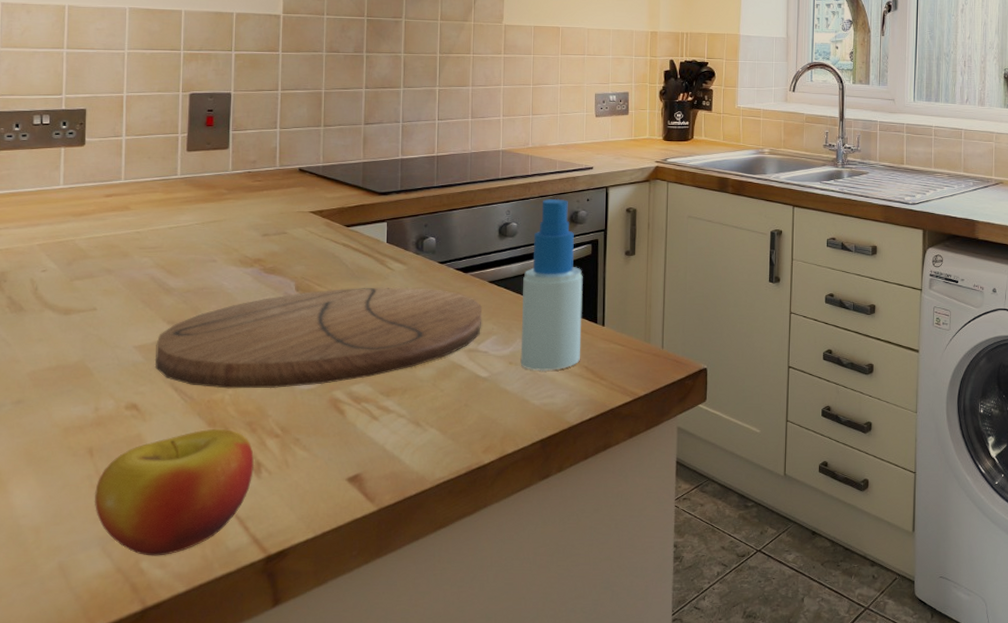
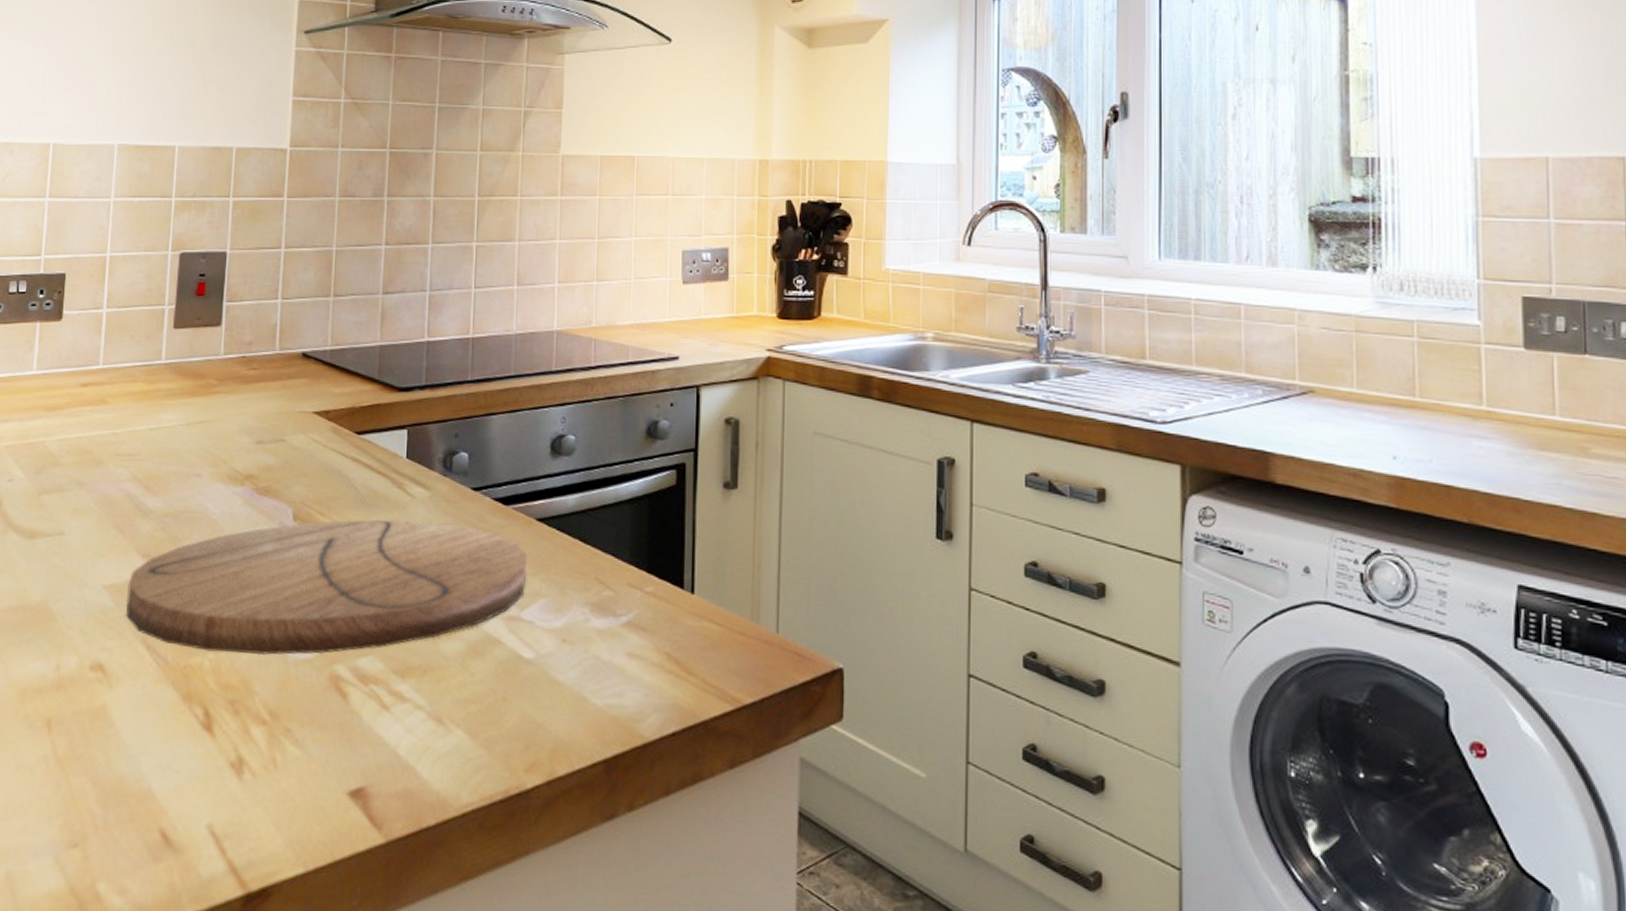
apple: present [94,428,255,556] -> none [49,705,236,878]
spray bottle: present [520,198,583,372] -> none [577,401,664,657]

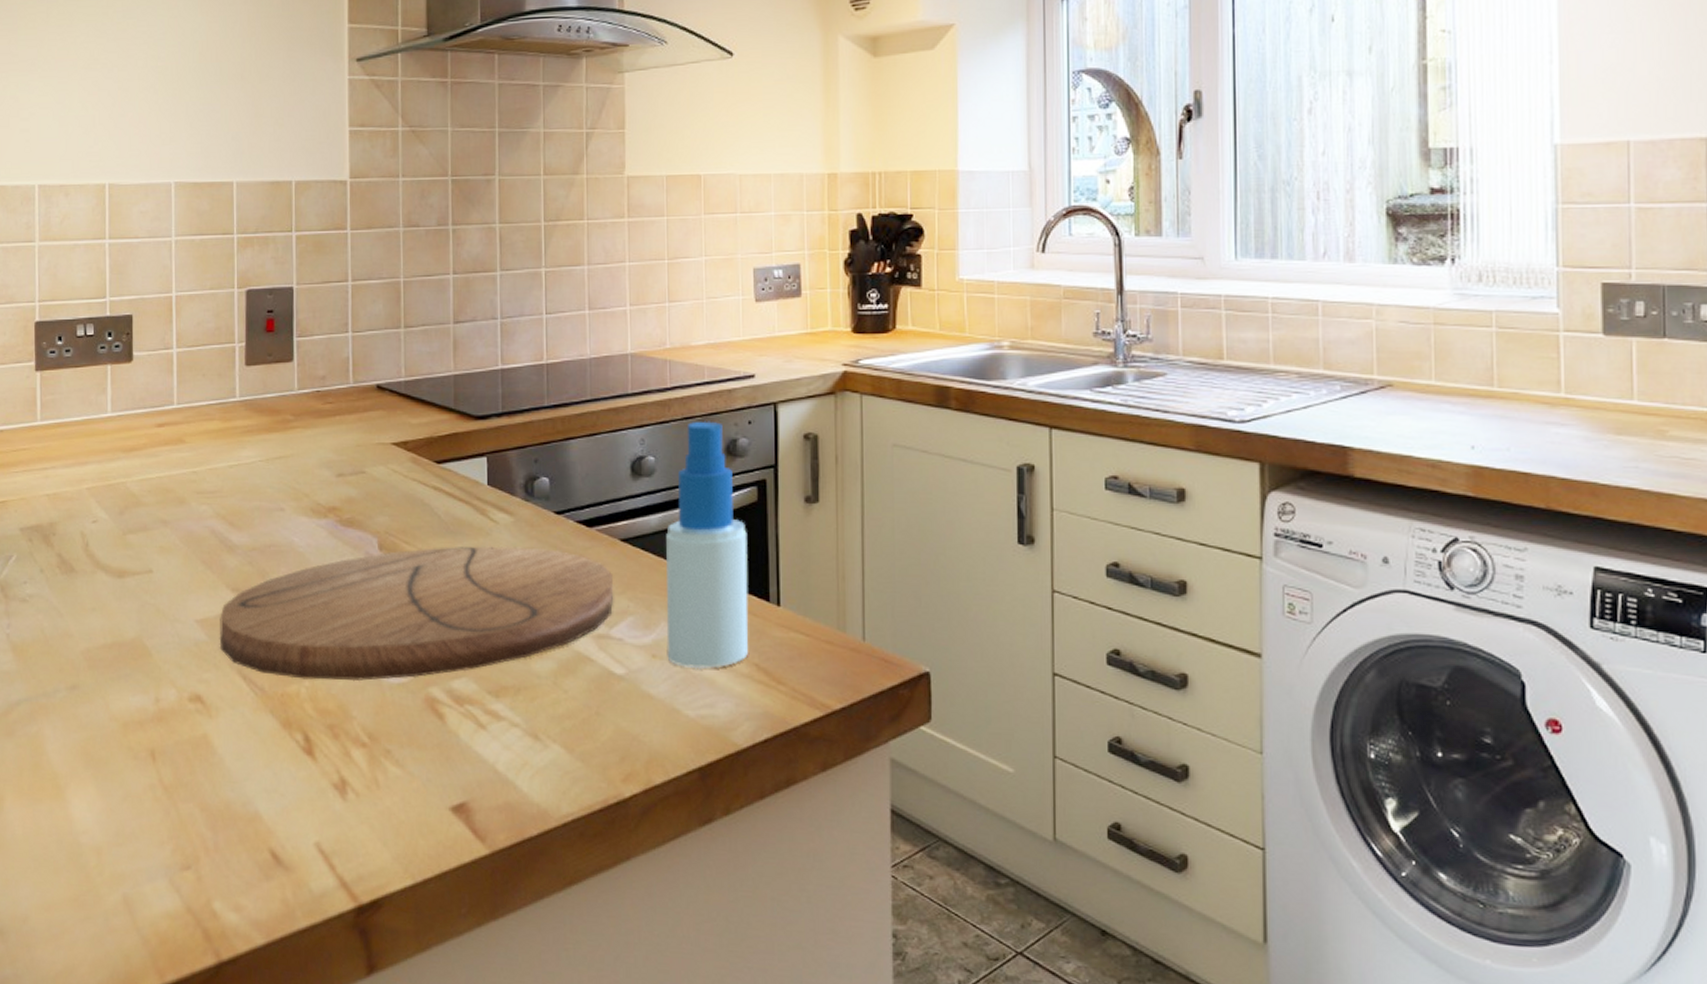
spray bottle: none [577,401,664,657] -> present [666,421,749,670]

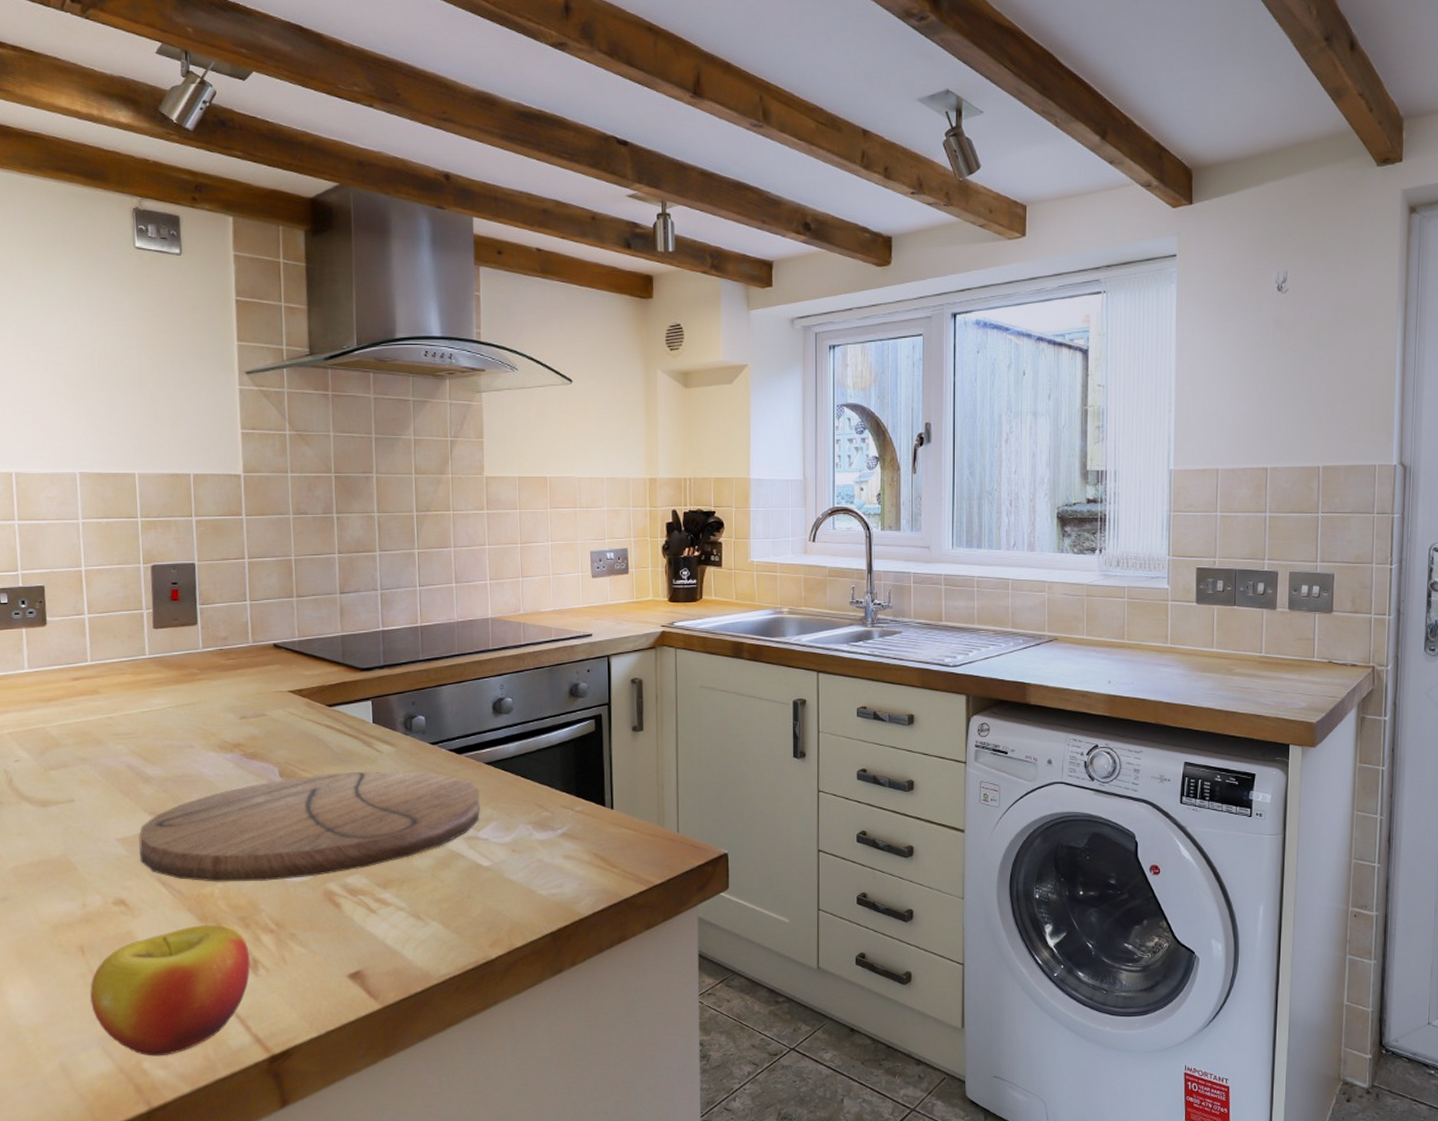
apple: none [158,731,339,896] -> present [90,924,251,1056]
spray bottle: present [666,421,749,670] -> none [522,670,589,860]

